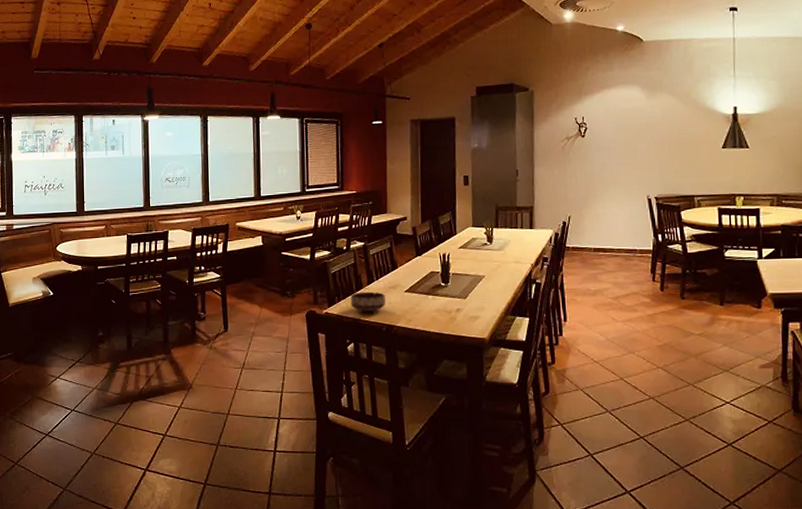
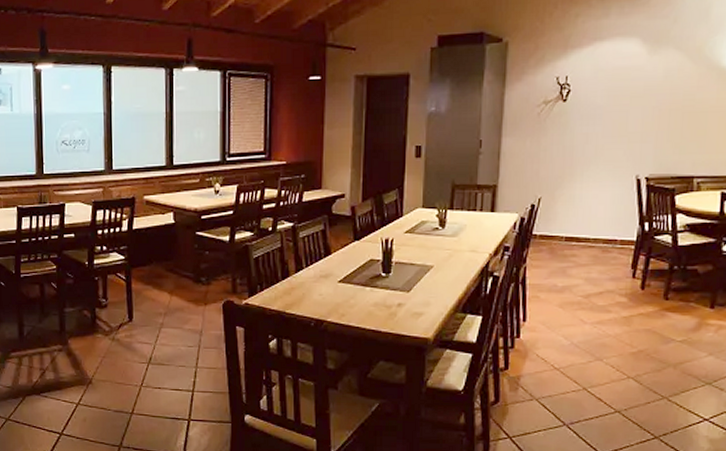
bowl: present [350,291,385,312] -> none [274,280,315,304]

